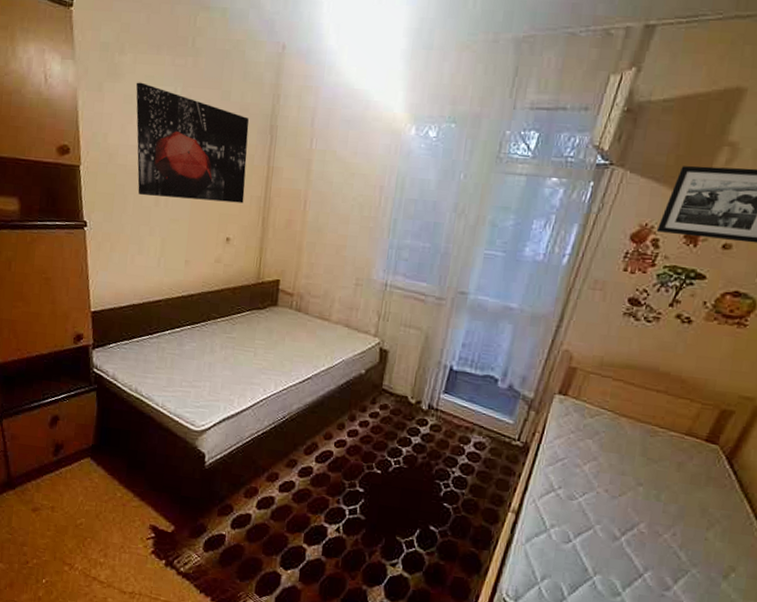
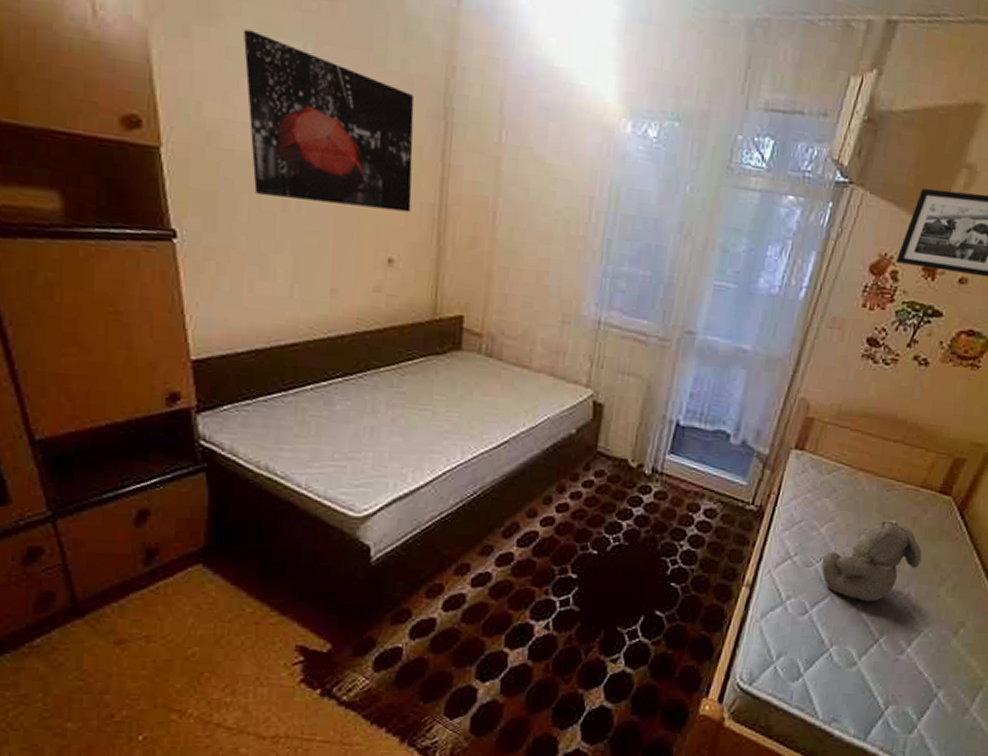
teddy bear: none [584,463,688,539] -> present [821,519,922,602]

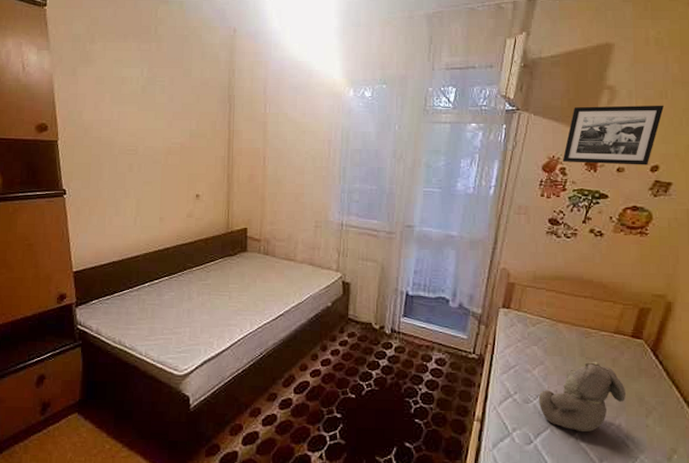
wall art: present [243,29,415,212] -> none [106,66,210,163]

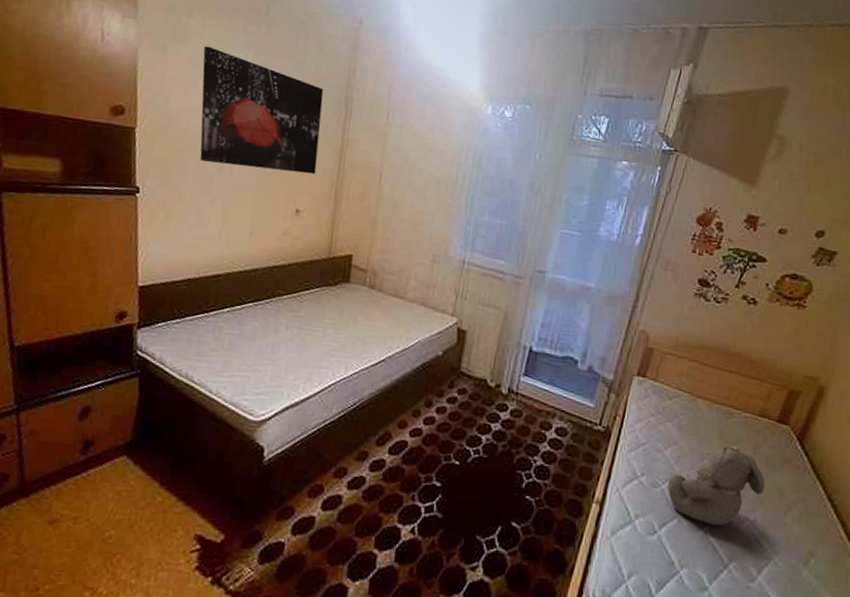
wall art: none [106,66,210,163] -> present [200,46,324,174]
picture frame: present [562,105,664,165] -> none [719,155,836,230]

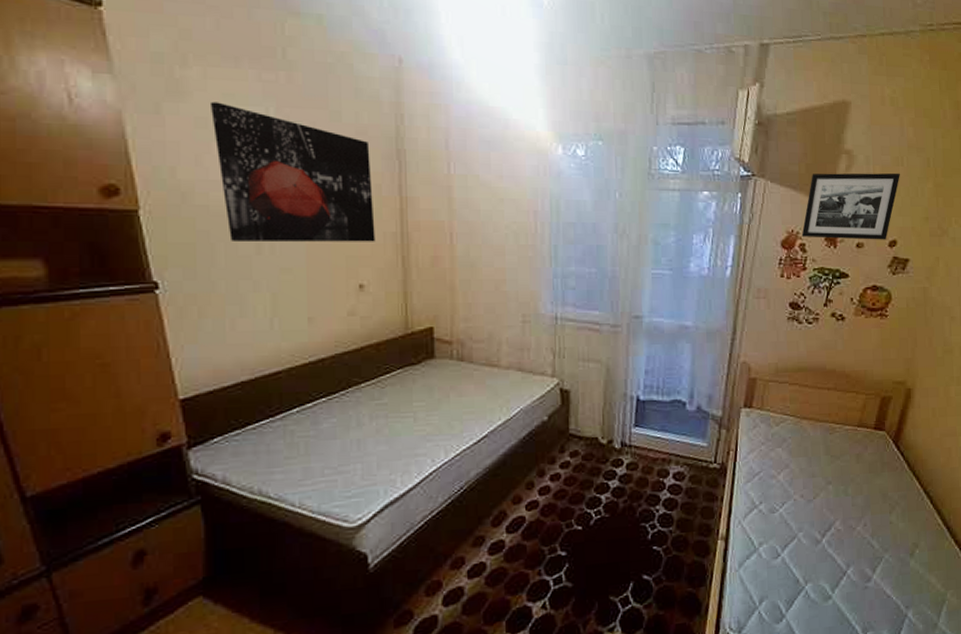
teddy bear: present [667,445,765,527] -> none [784,459,870,538]
picture frame: none [719,155,836,230] -> present [801,172,900,240]

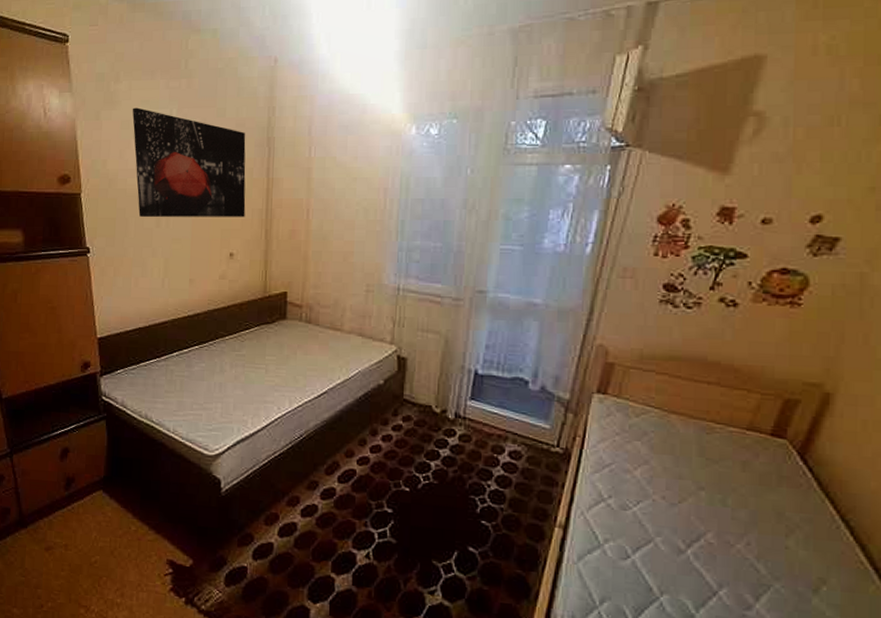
picture frame: present [801,172,900,240] -> none [685,134,834,215]

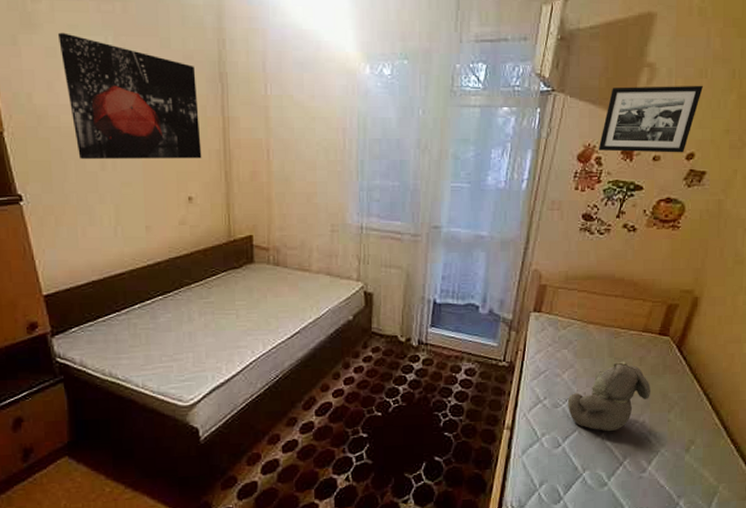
teddy bear: none [639,463,758,551] -> present [567,361,650,432]
picture frame: none [685,134,834,215] -> present [598,85,703,153]

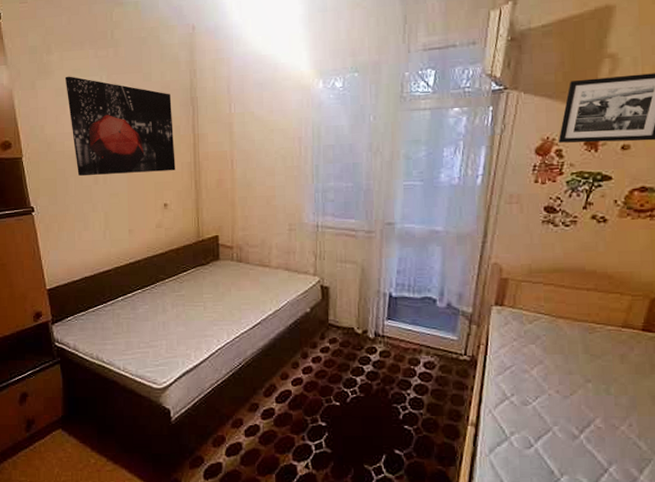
teddy bear: present [567,361,650,432] -> none [538,358,636,434]

